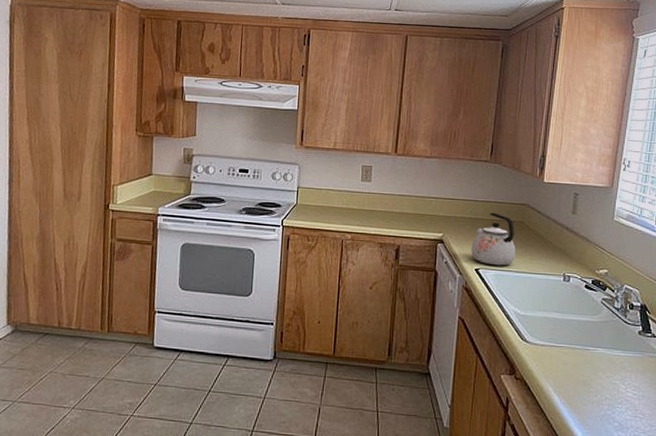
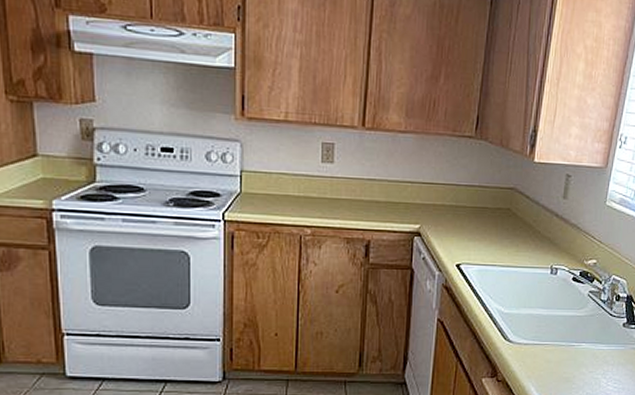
kettle: present [471,212,516,266] -> none [452,198,502,260]

